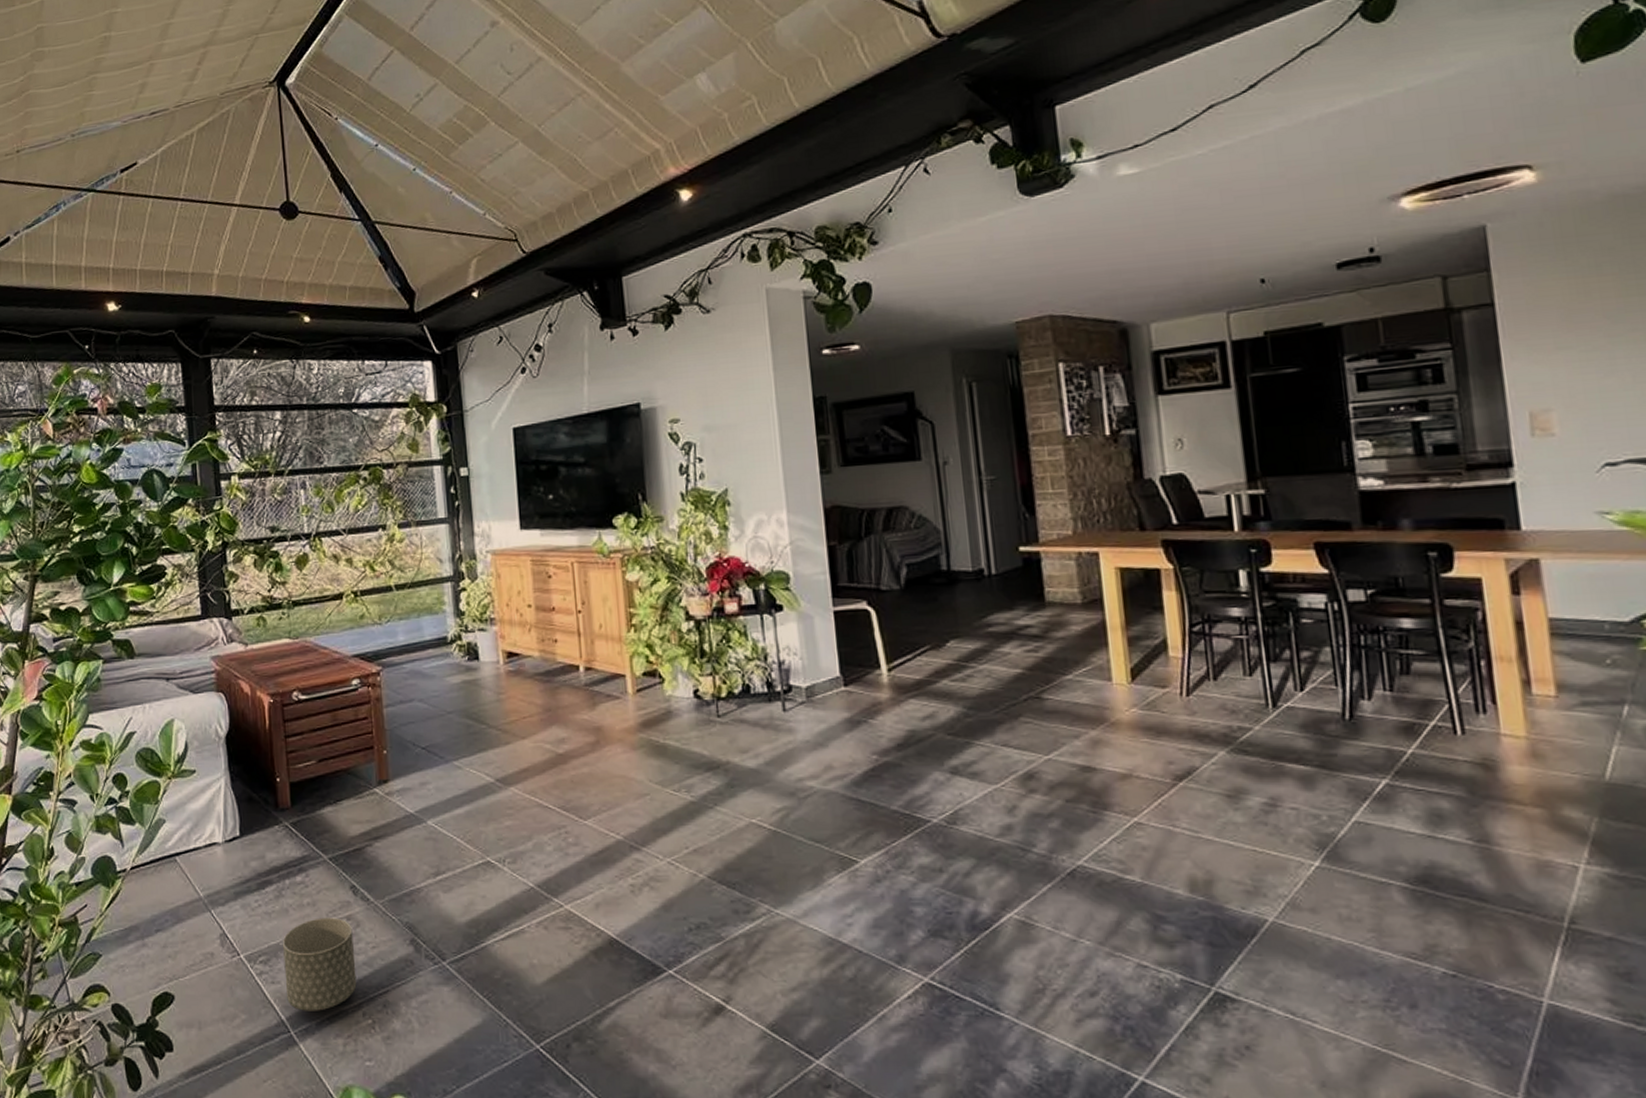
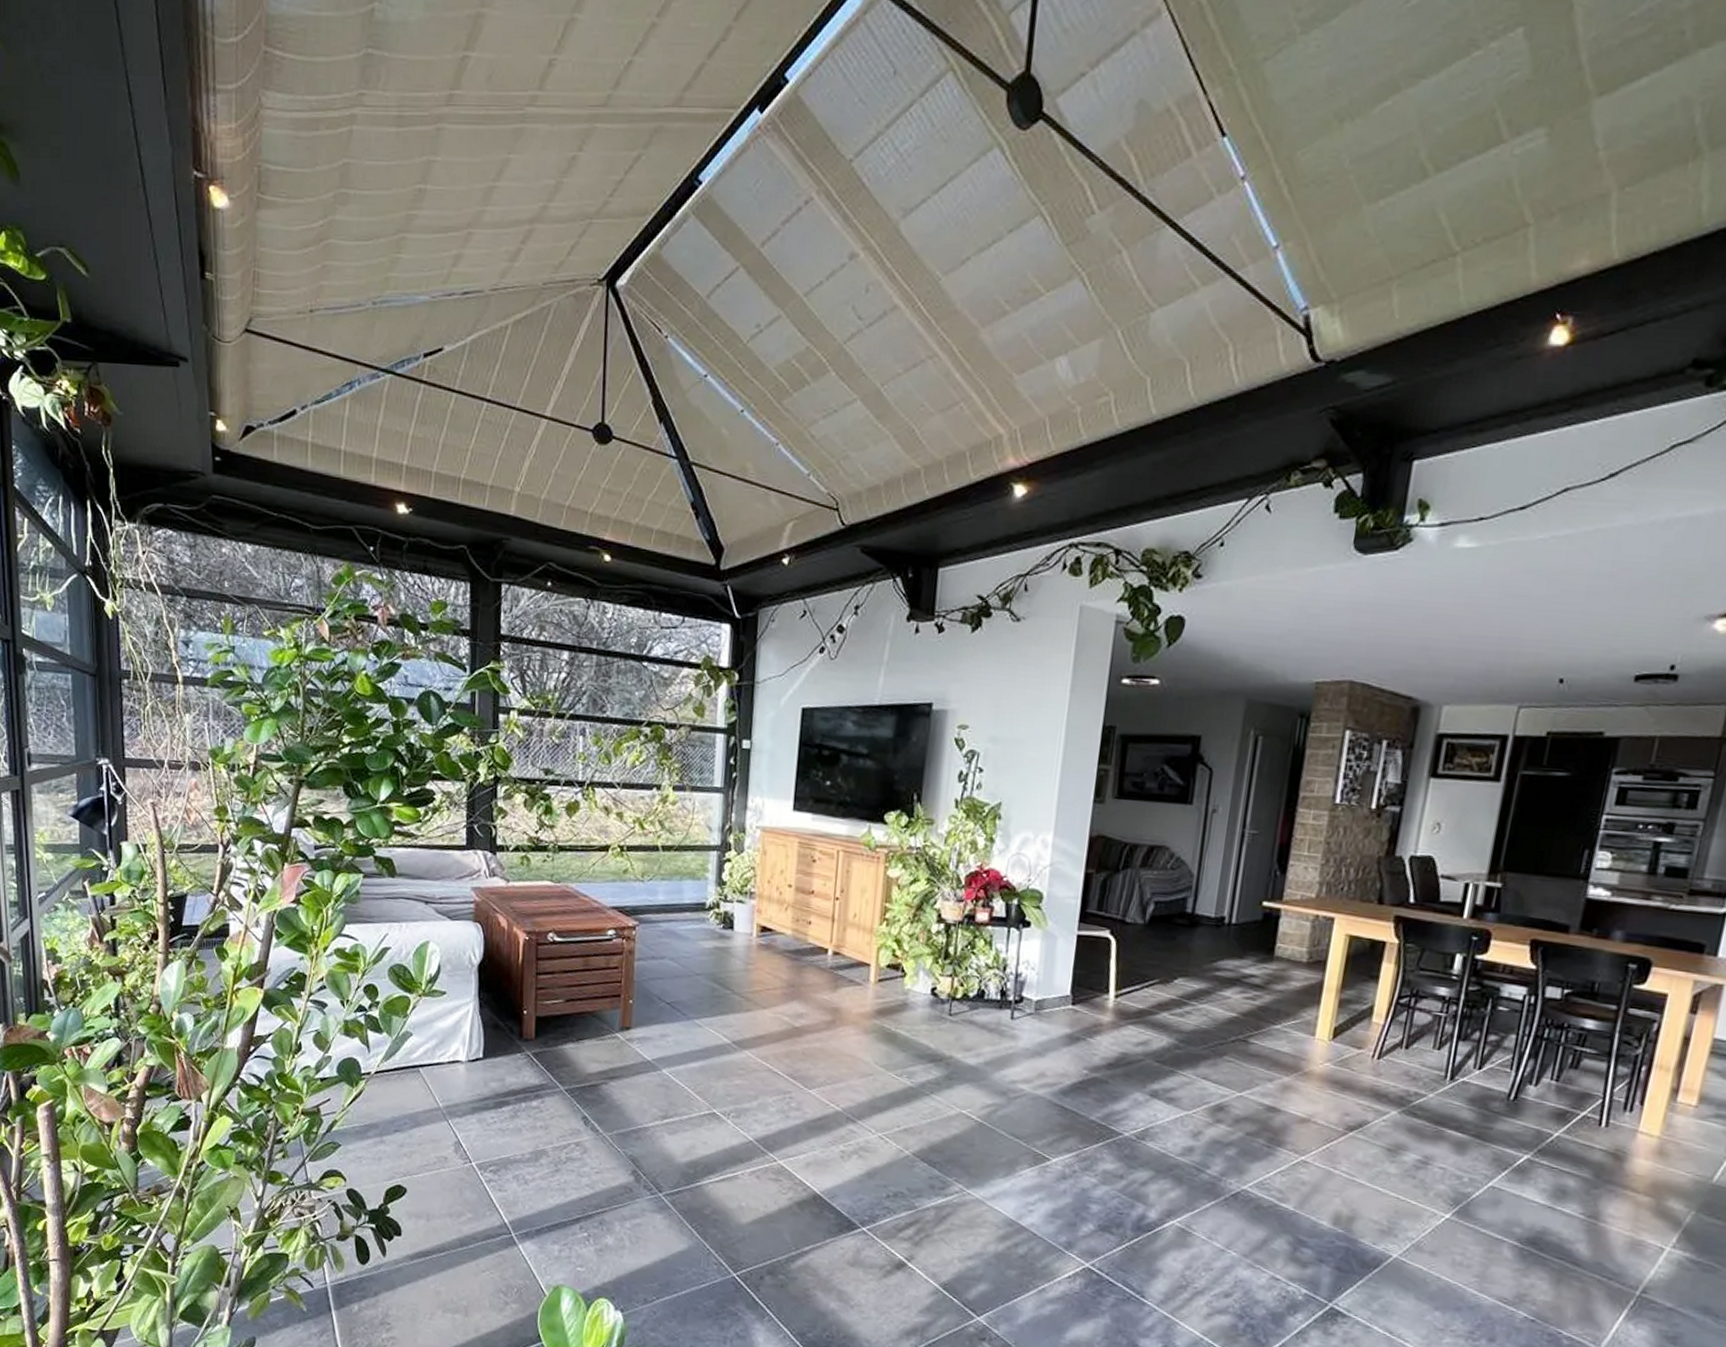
planter: present [283,917,357,1011] -> none [511,1140,580,1220]

